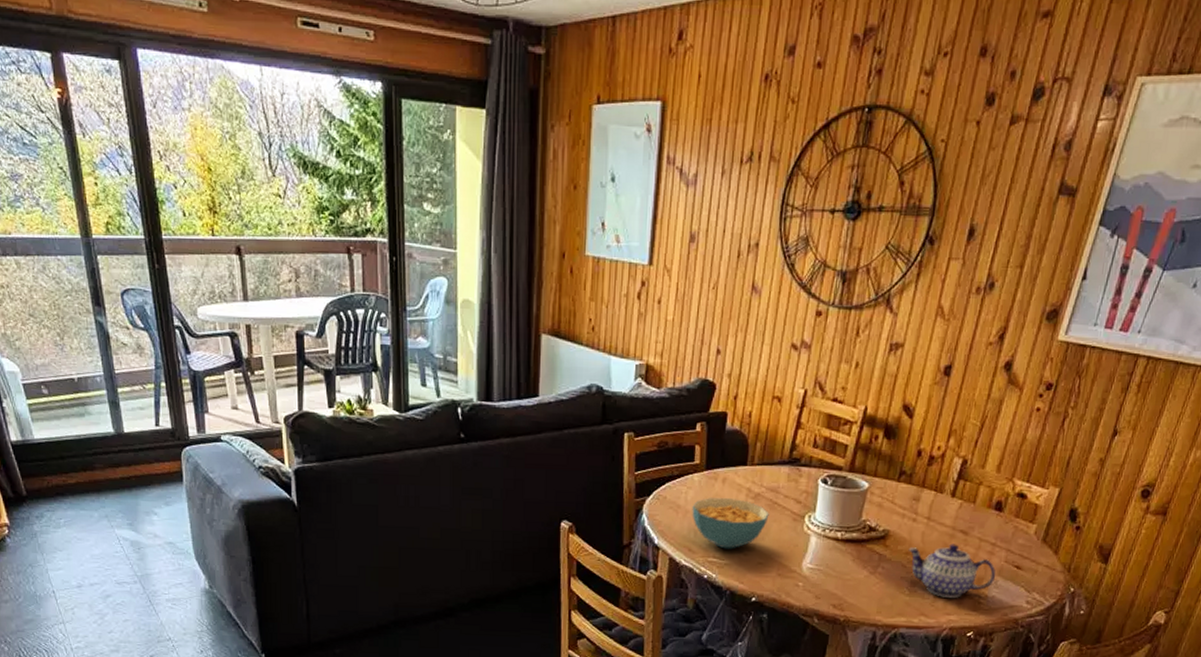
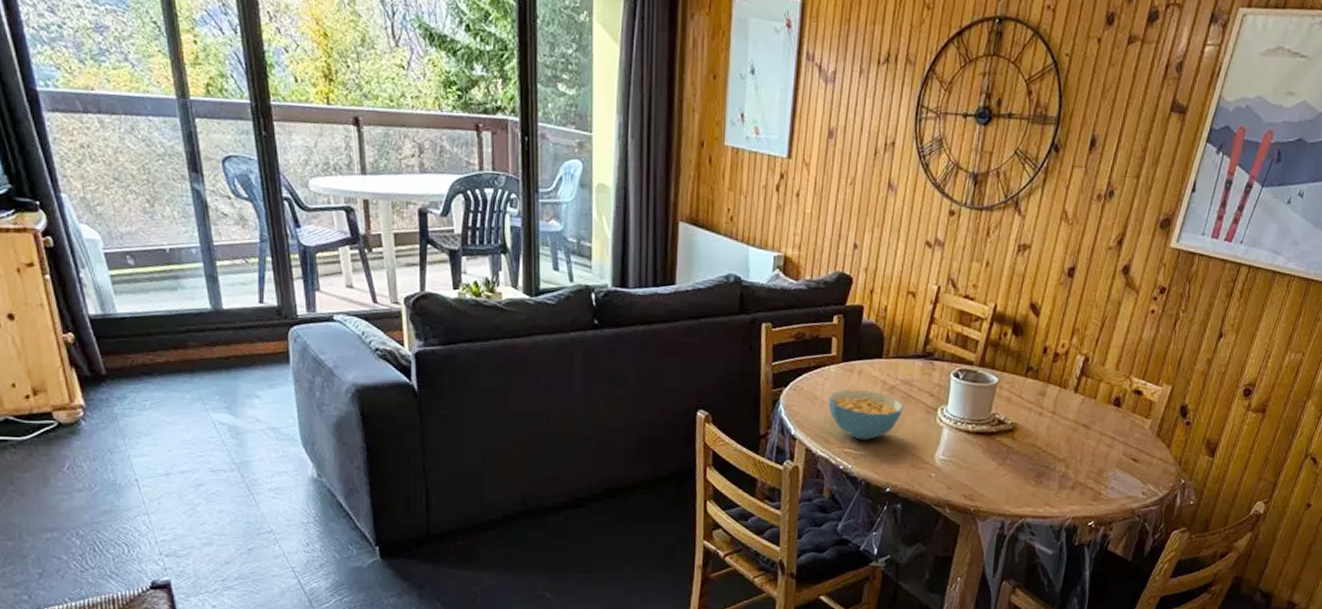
teapot: present [908,544,996,598] -> none [1034,437,1115,489]

